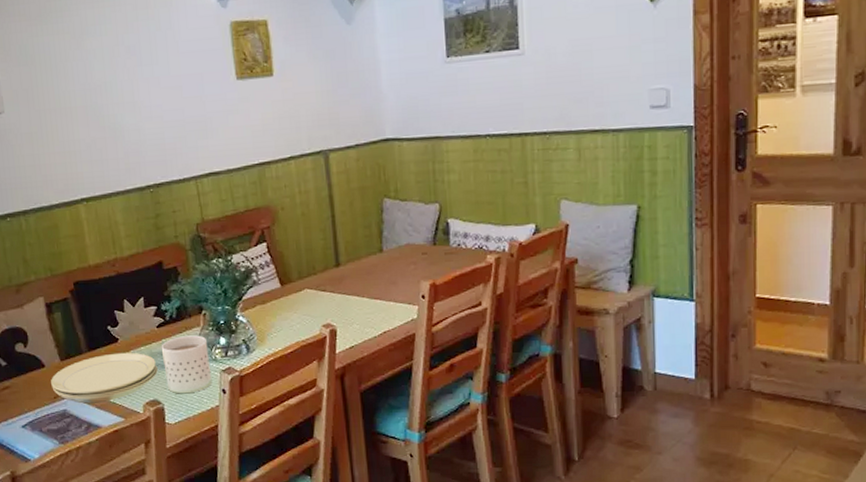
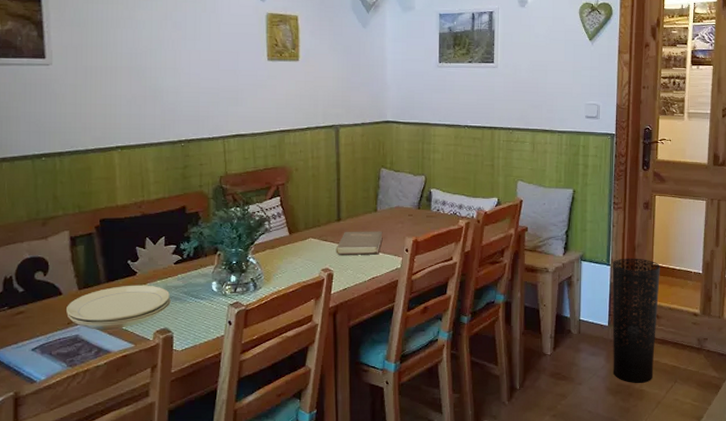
mug: present [161,335,212,394] -> none [176,273,220,324]
book: none [337,275,393,307] -> present [336,231,383,255]
umbrella stand: none [697,289,767,451] -> present [612,258,660,383]

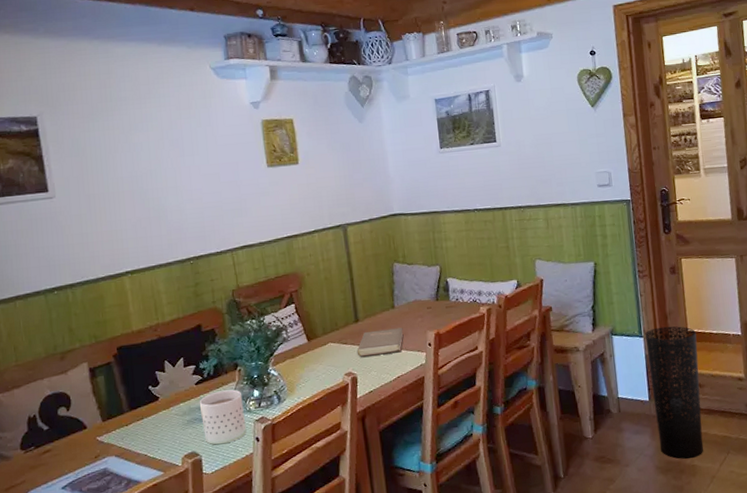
plate: present [66,285,171,330] -> none [92,409,196,461]
mug: none [176,273,220,324] -> present [199,389,247,445]

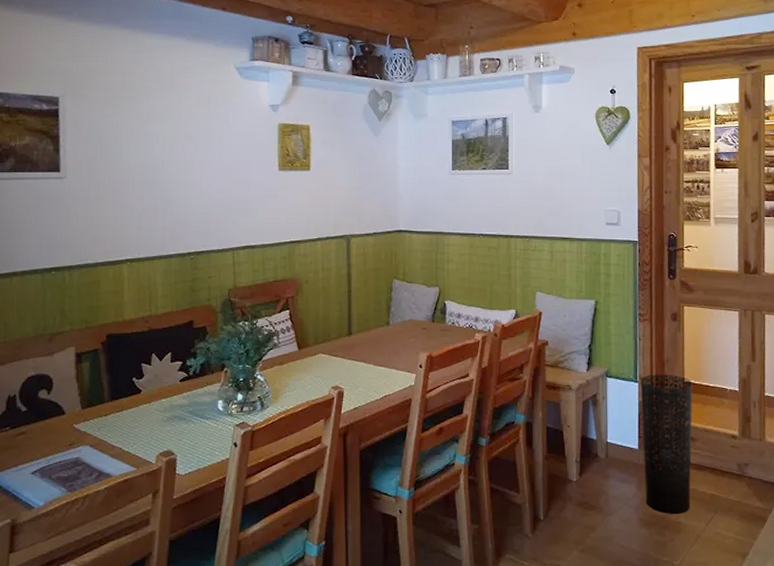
mug: present [199,389,247,445] -> none [181,390,226,446]
book: present [357,327,404,357] -> none [346,346,396,371]

